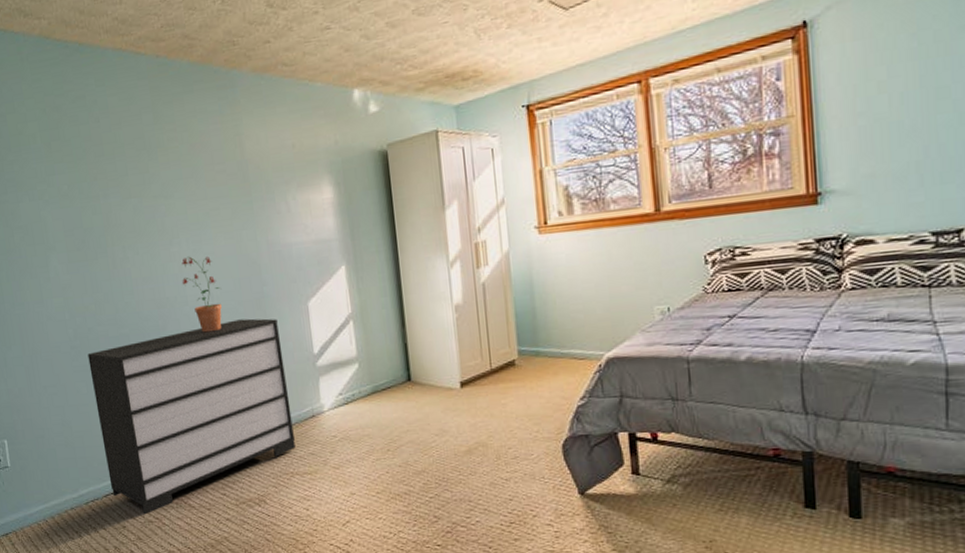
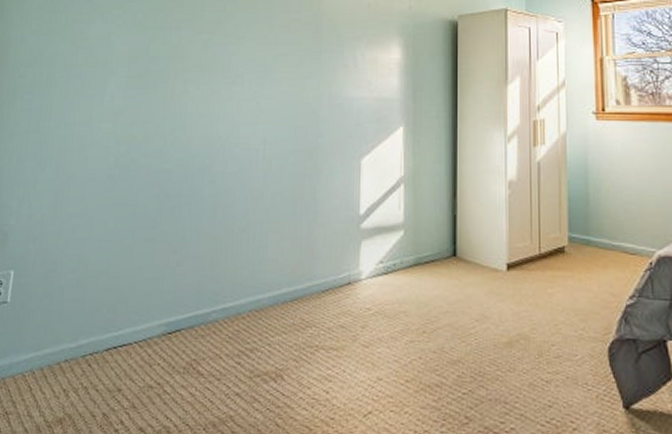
dresser: present [87,318,296,515] -> none [115,168,328,378]
potted plant: present [181,256,222,333] -> none [237,98,276,178]

